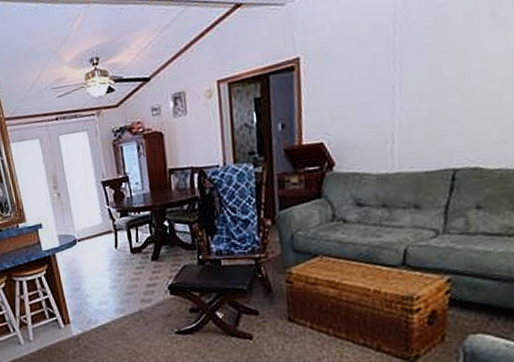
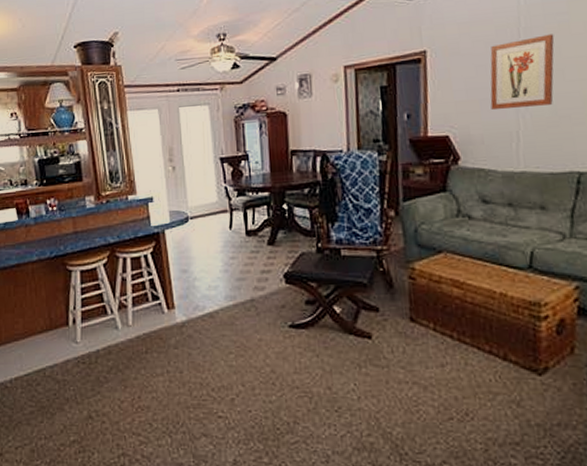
wall art: none [365,28,432,114] -> present [490,34,555,111]

